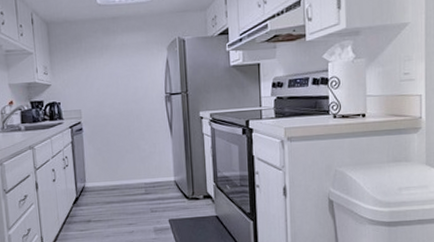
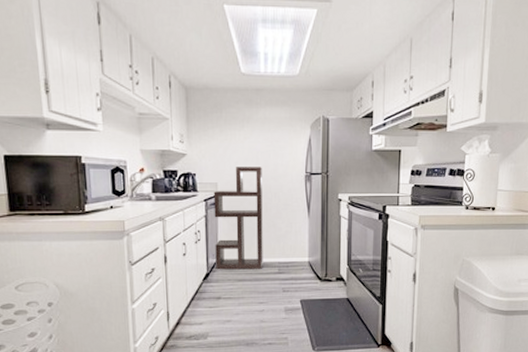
shelving unit: none [78,91,130,194] -> present [213,167,263,270]

